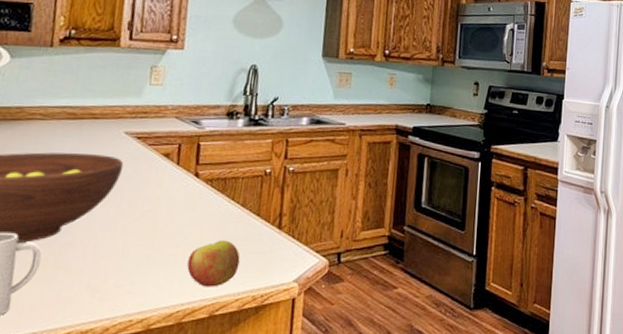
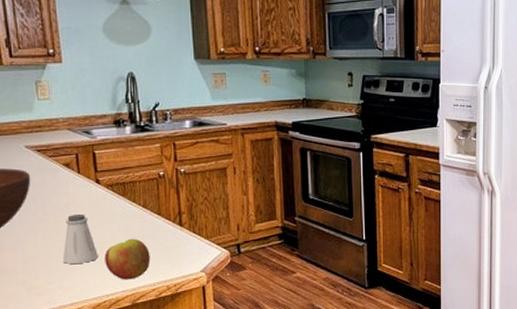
saltshaker: none [139,210,182,267] -> present [62,214,98,265]

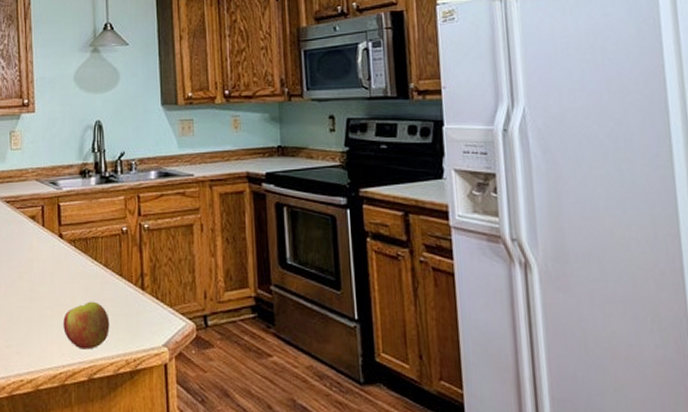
saltshaker: present [62,214,98,265] -> none [22,272,57,328]

